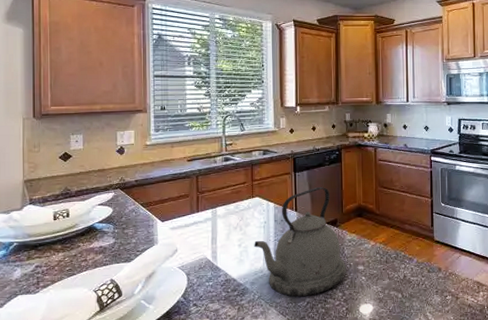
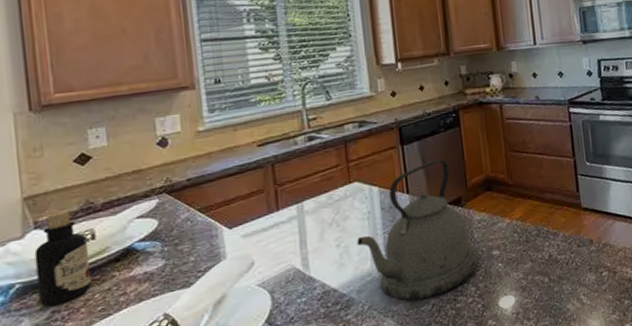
bottle: none [28,194,64,262] -> present [34,210,92,307]

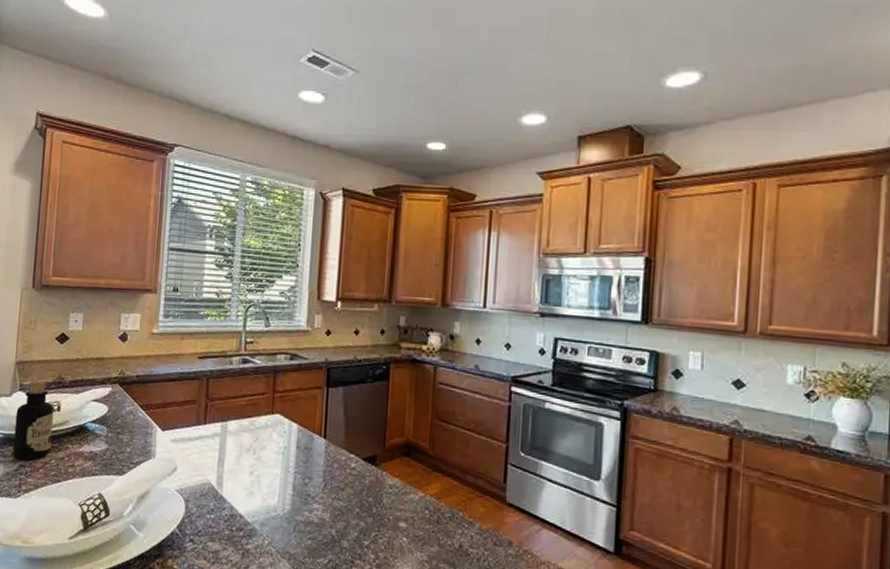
kettle: present [357,159,478,301] -> none [268,410,383,552]

